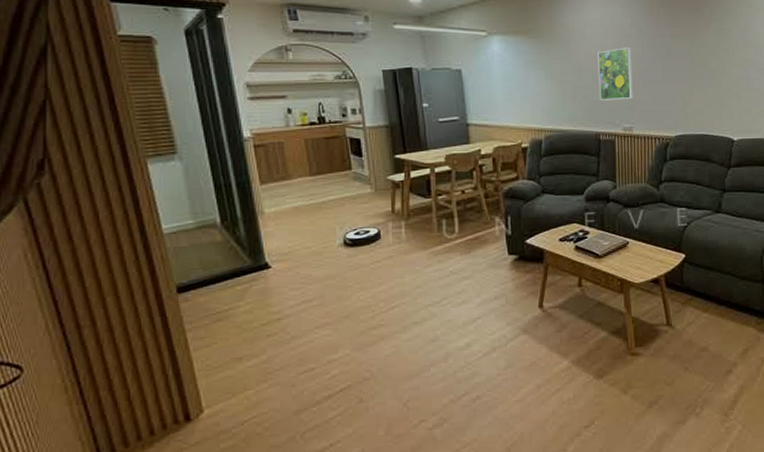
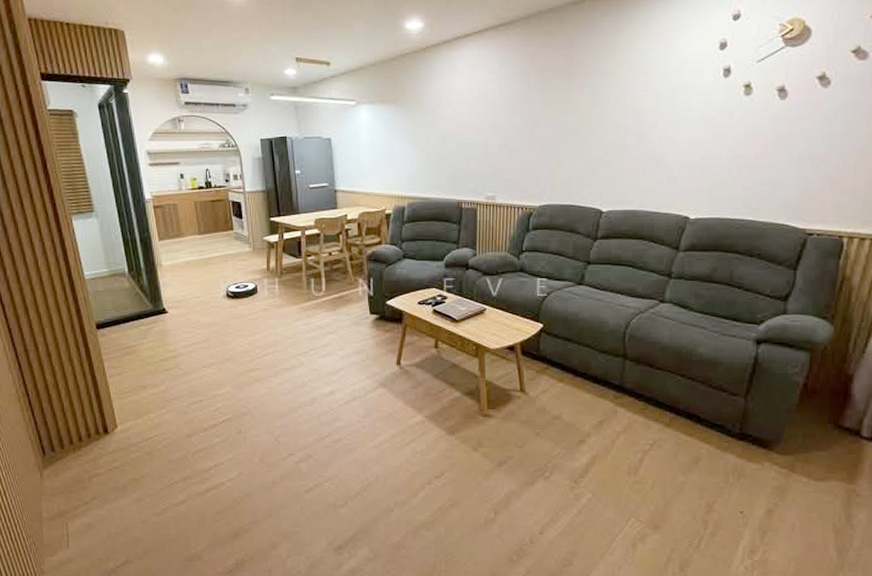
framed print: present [597,47,633,100] -> none [463,115,498,169]

